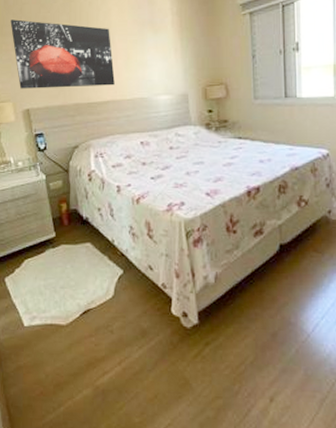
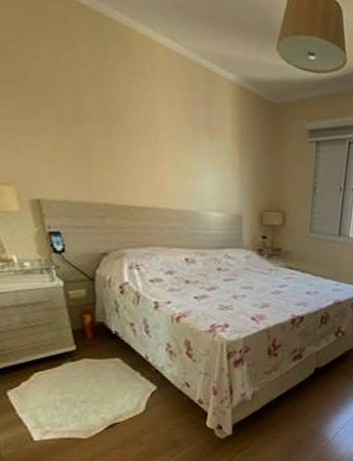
wall art: present [10,19,115,89] -> none [10,74,159,191]

